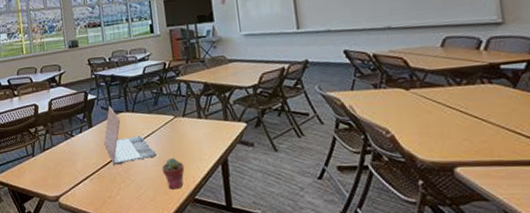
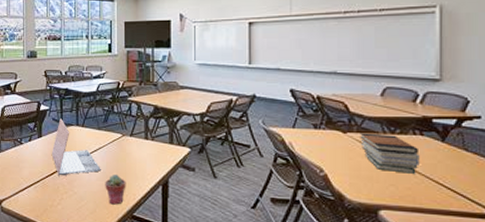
book stack: none [424,86,492,126] -> present [360,133,420,174]

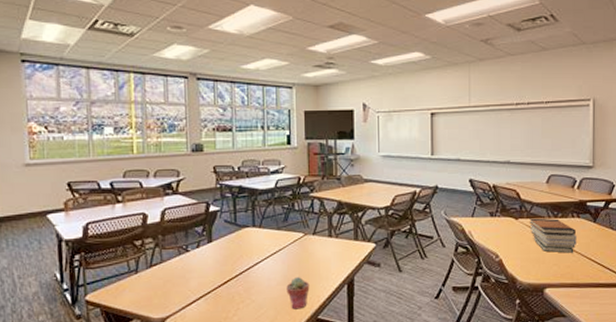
laptop: present [51,118,101,176] -> none [224,219,282,284]

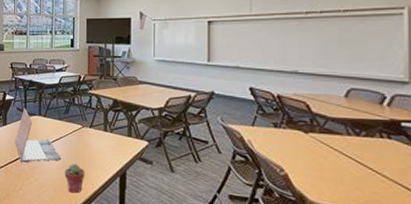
laptop: none [224,219,282,284] -> present [15,108,61,163]
book stack: present [529,218,577,253] -> none [322,133,387,178]

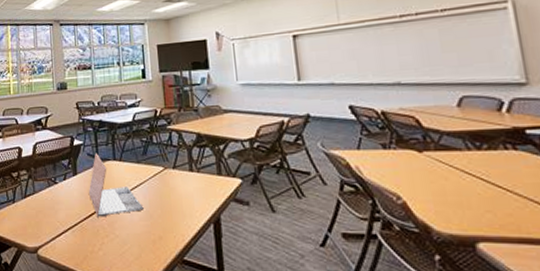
potted succulent: present [65,164,85,193] -> none [149,213,173,248]

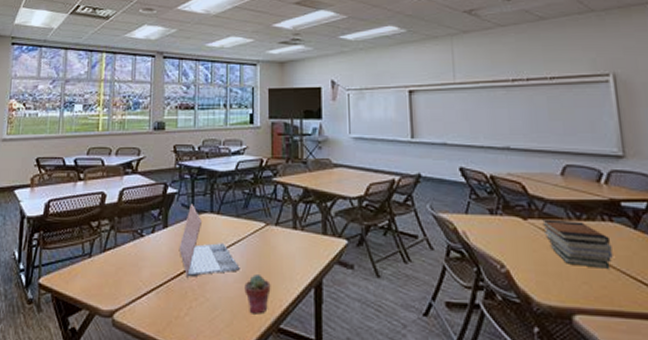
potted succulent: none [149,213,173,248] -> present [244,275,271,314]
book stack: none [439,150,519,197] -> present [542,219,613,269]

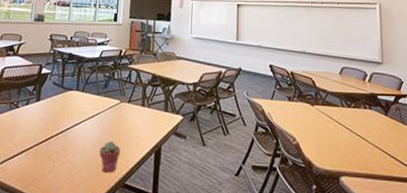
laptop: present [179,203,240,277] -> none [48,82,97,142]
book stack: present [542,219,613,269] -> none [324,106,370,143]

